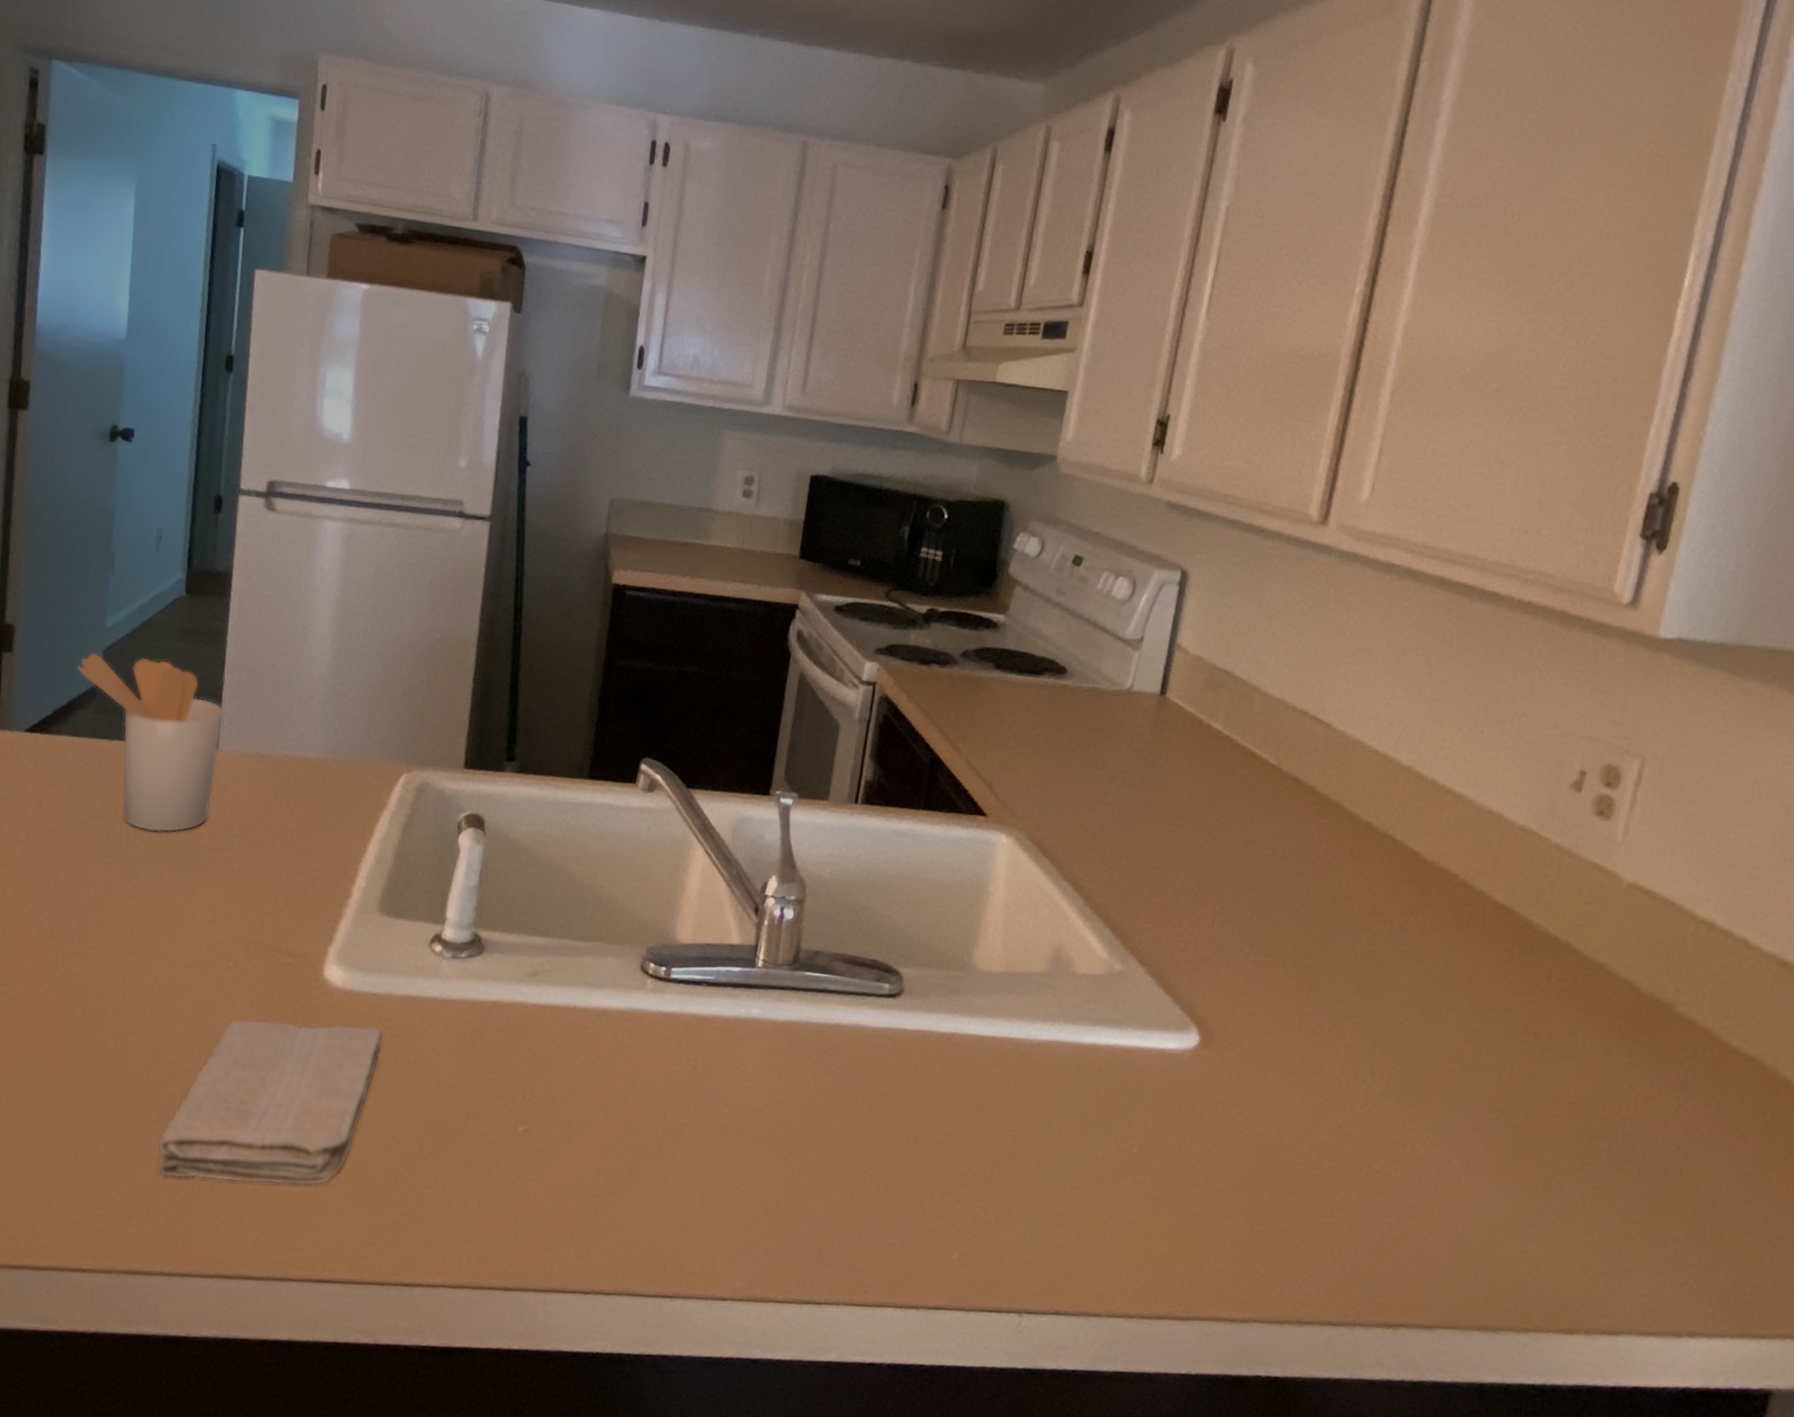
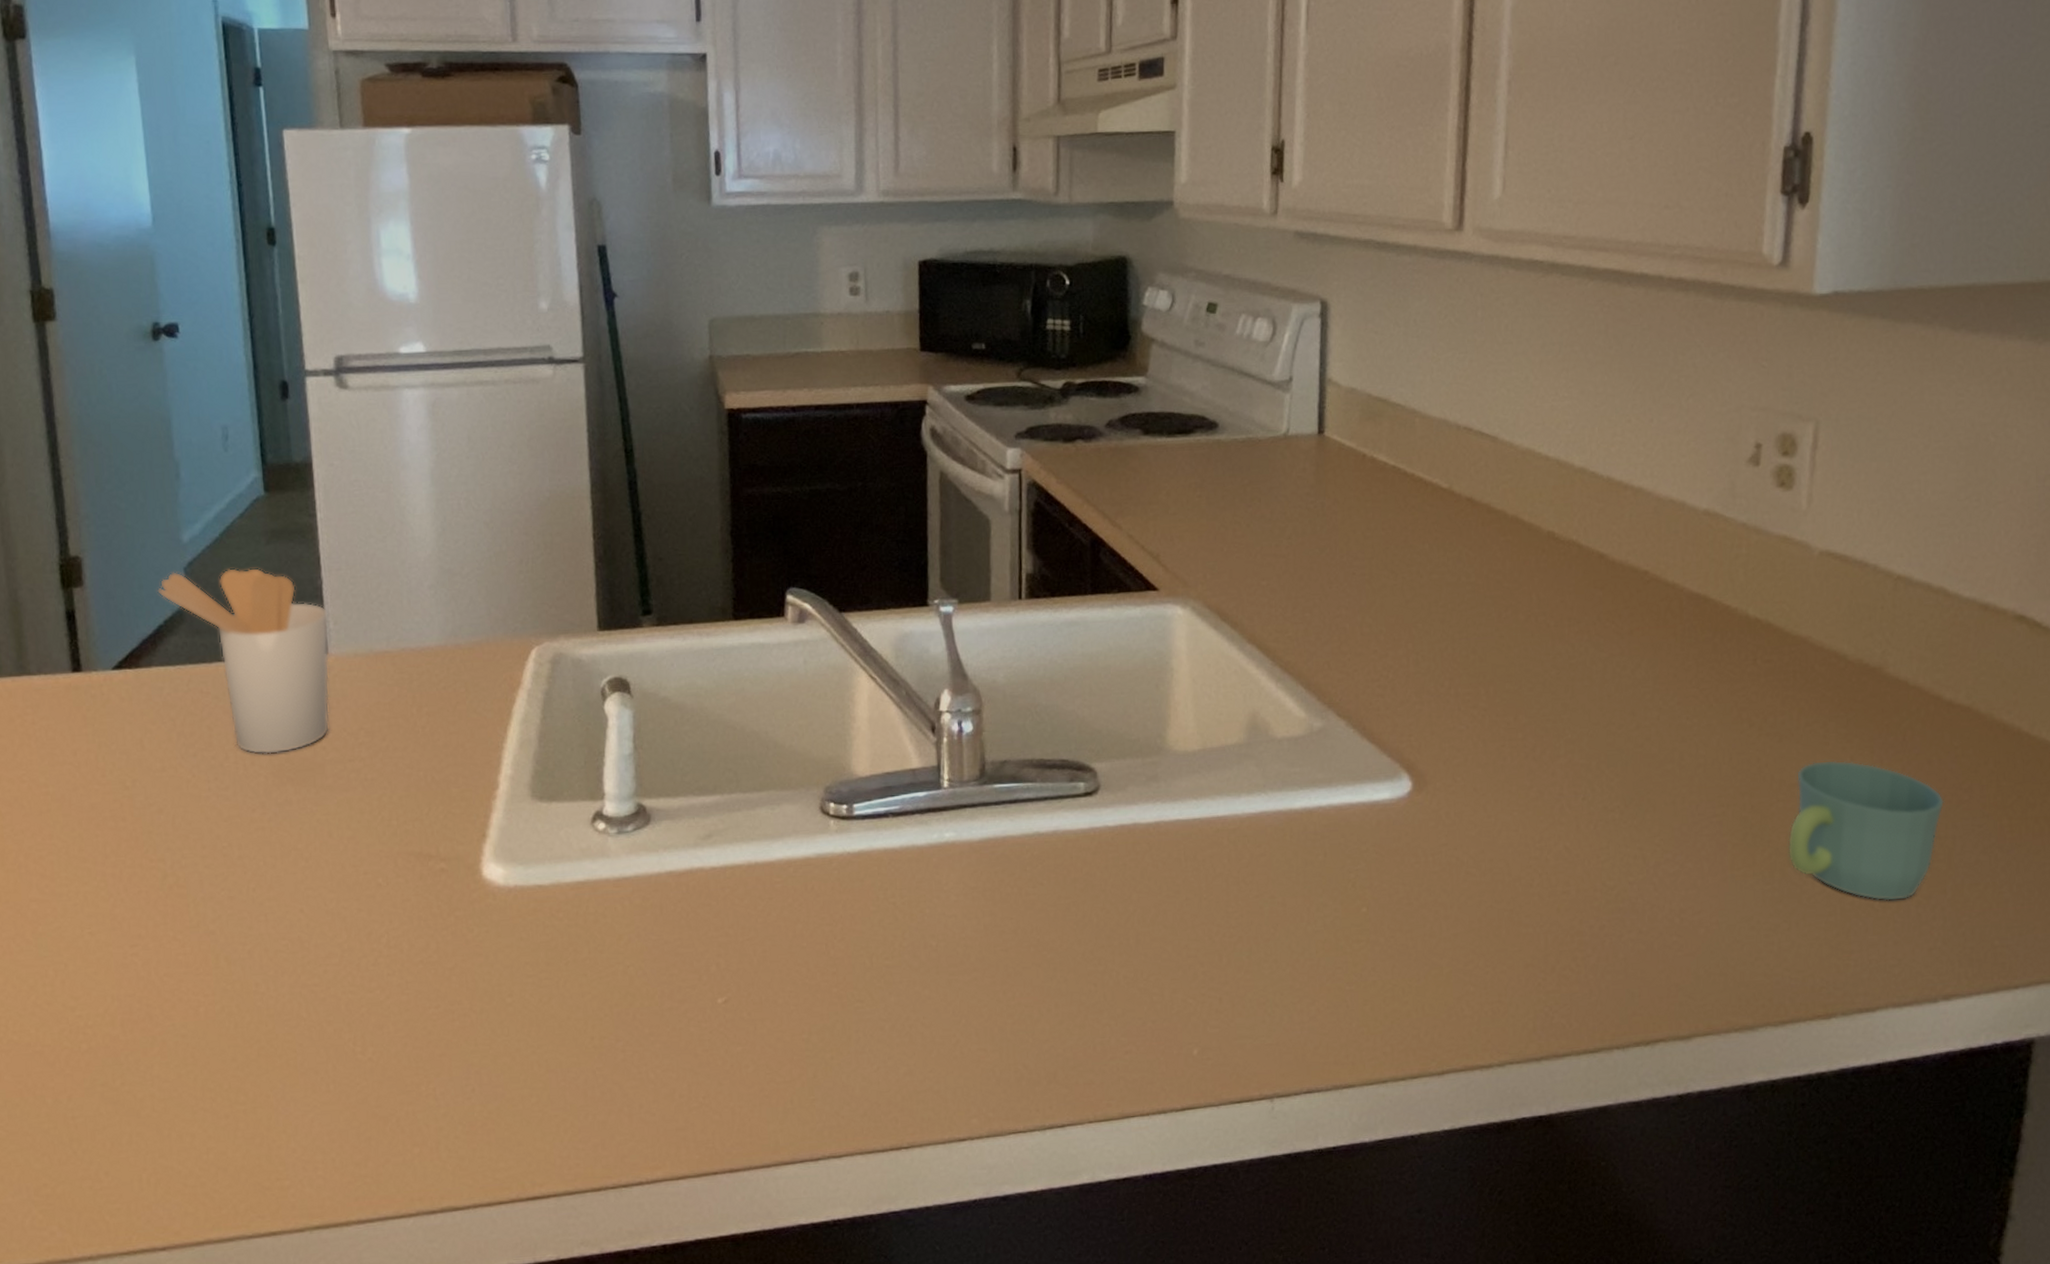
washcloth: present [156,1019,383,1185] -> none [332,920,558,1119]
mug: none [1554,1084,1717,1233] -> present [1787,760,1945,902]

